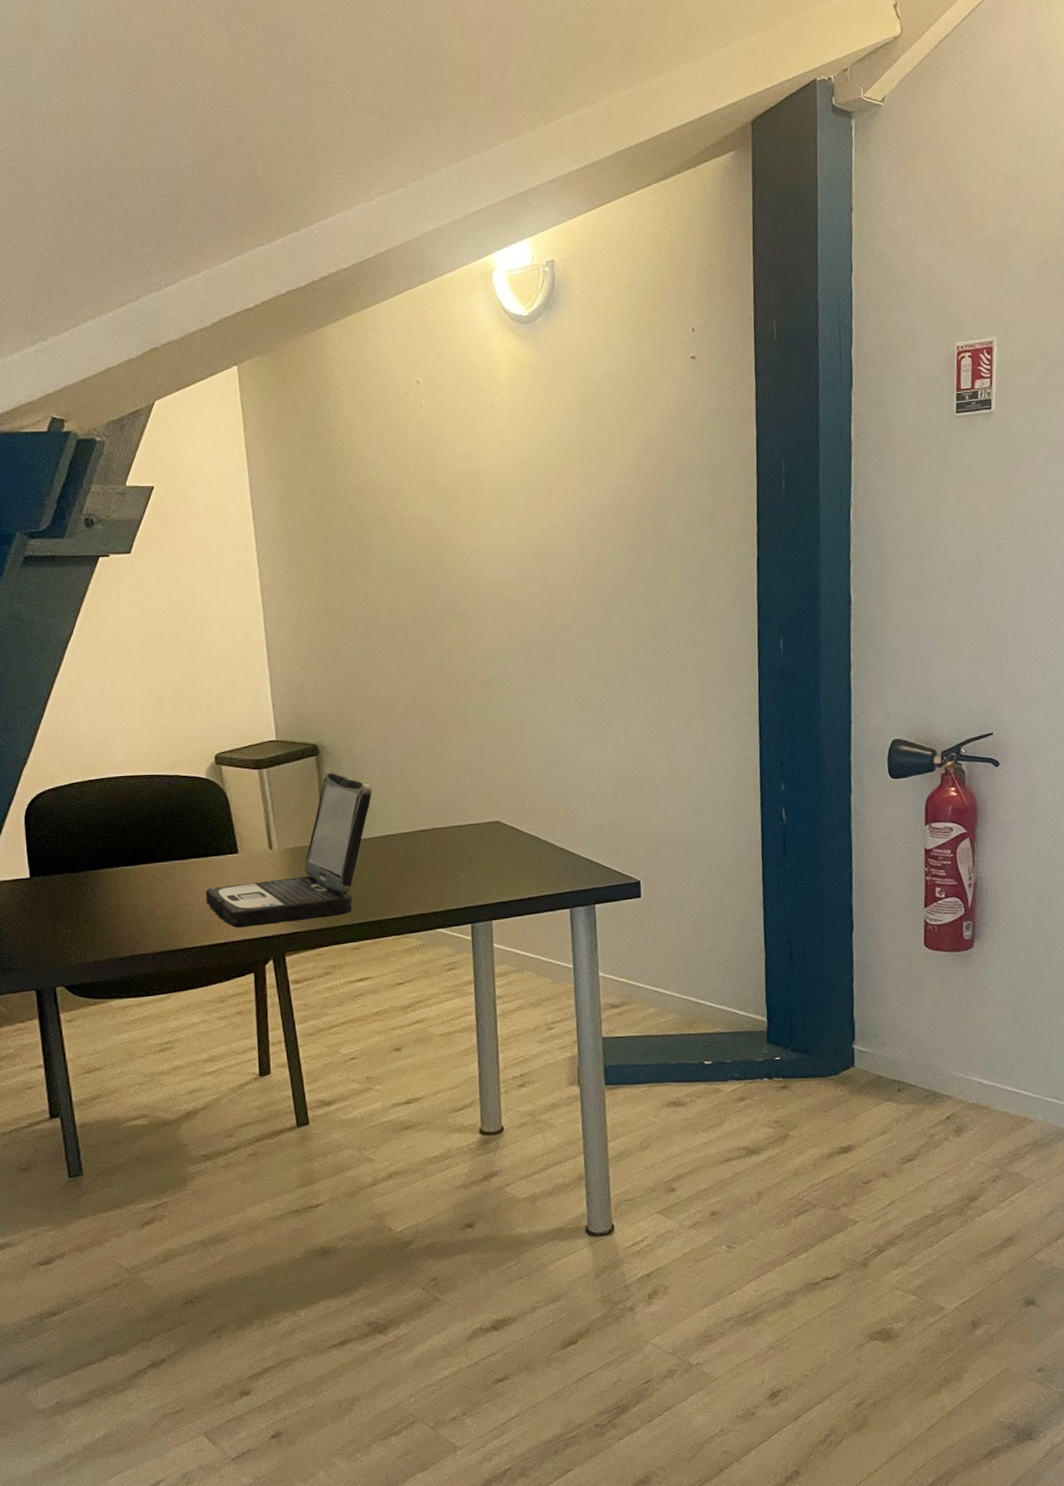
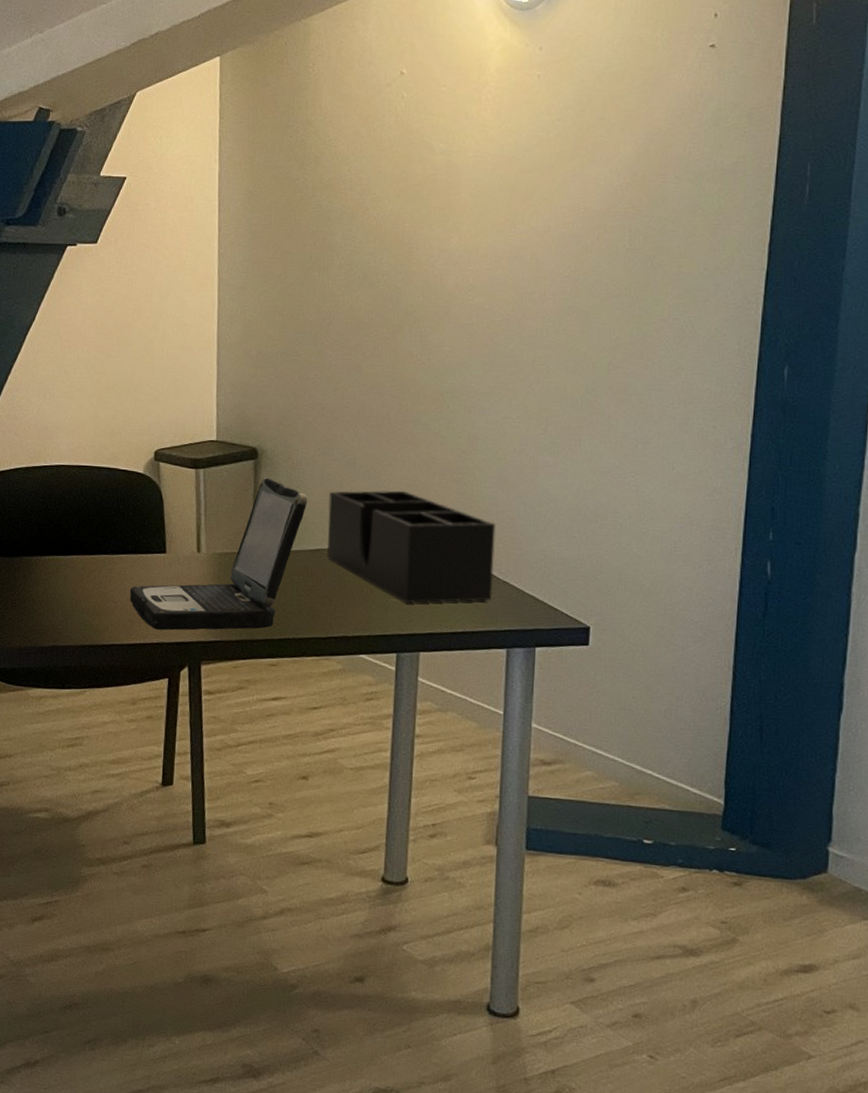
desk organizer: none [392,773,552,877] -> present [327,490,496,604]

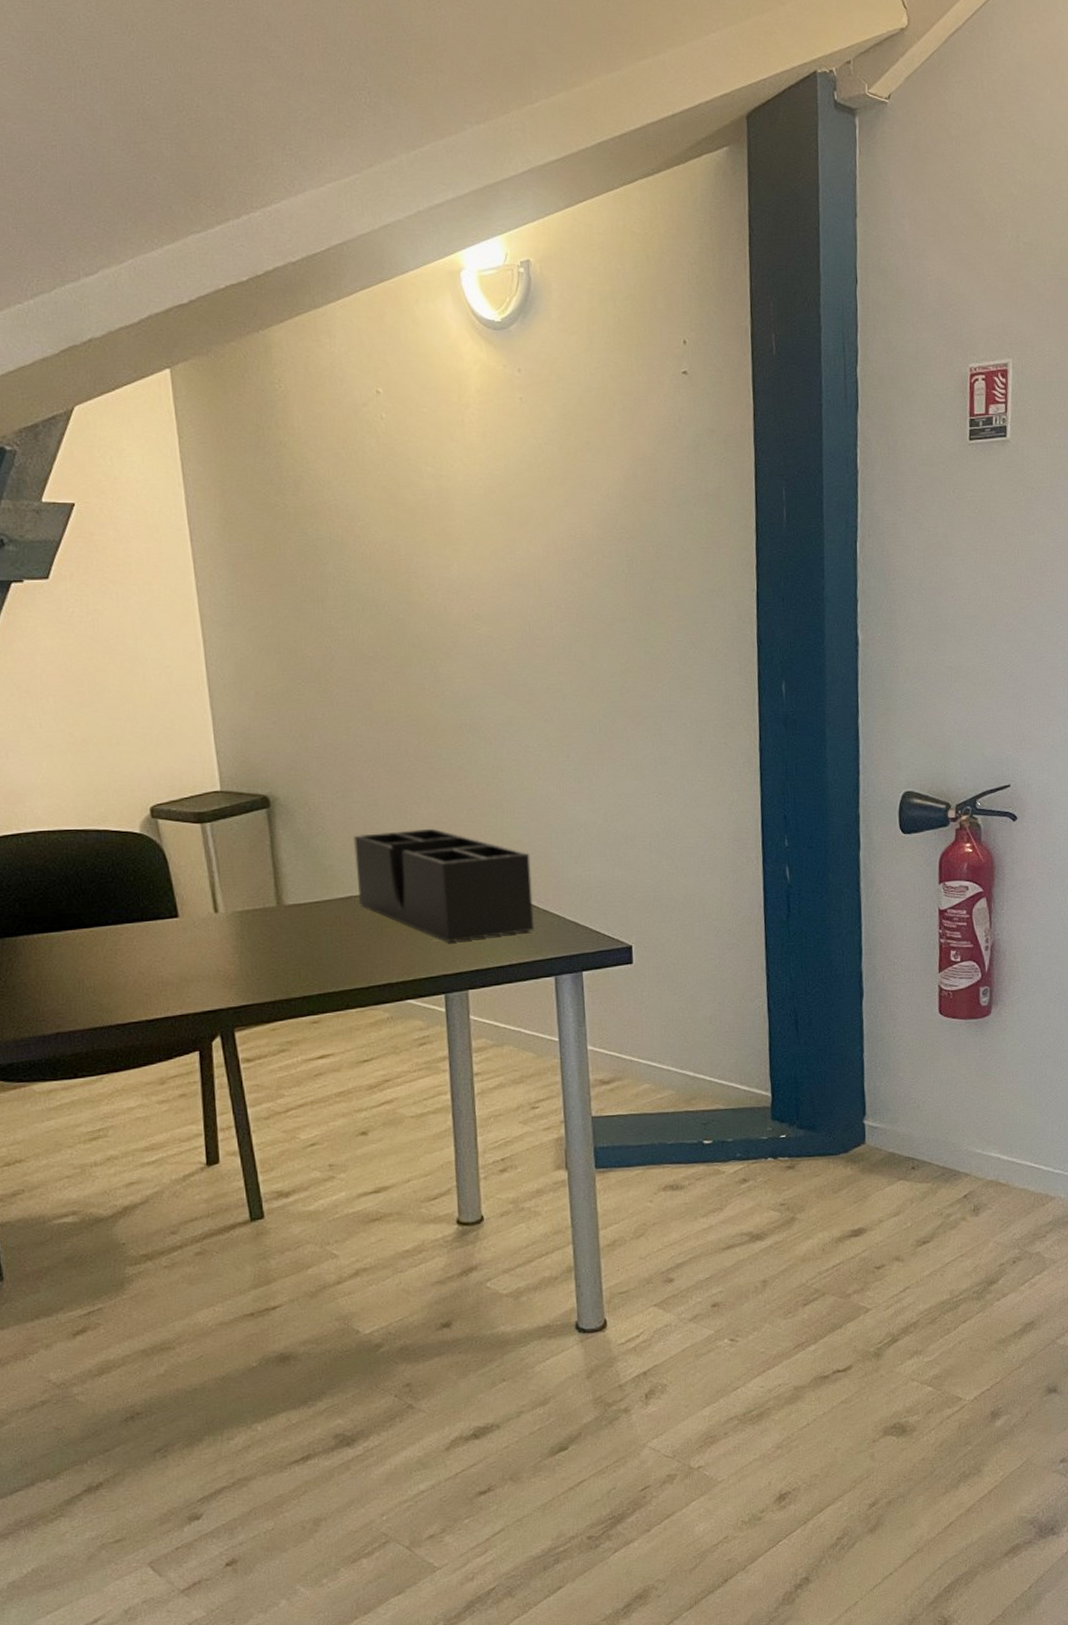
laptop: present [129,477,308,631] -> none [141,826,332,1001]

